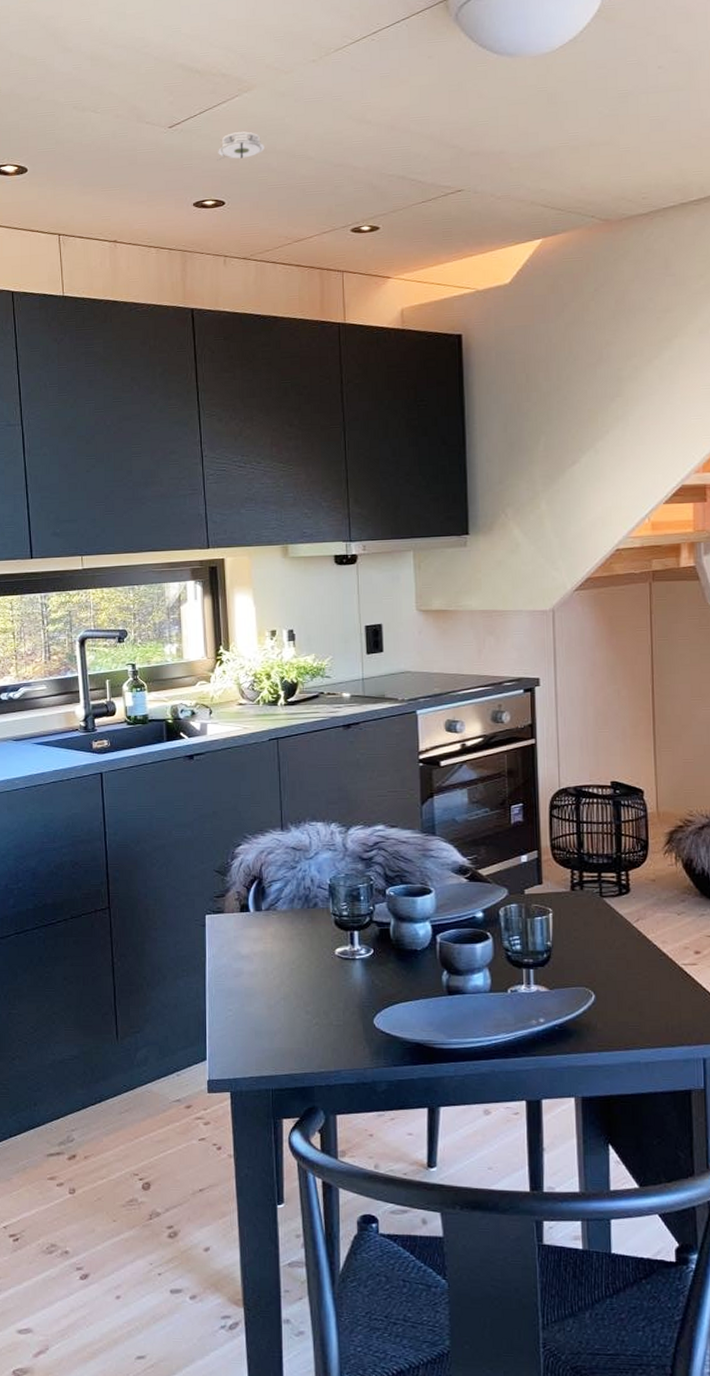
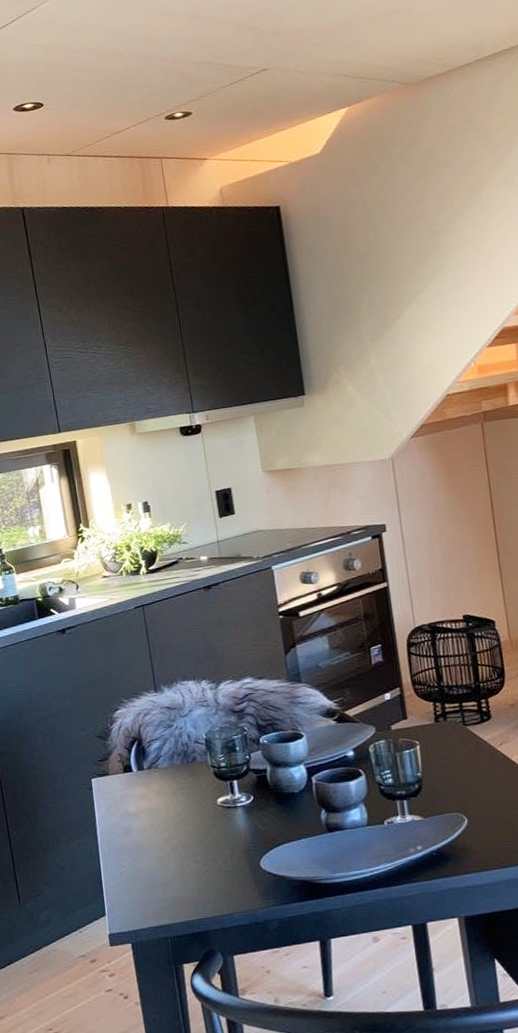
smoke detector: present [217,131,265,160] -> none [32,34,76,65]

